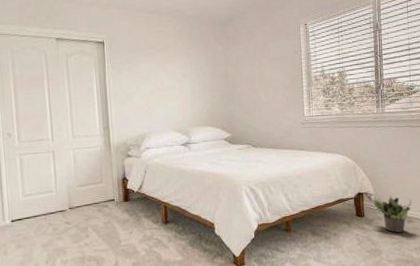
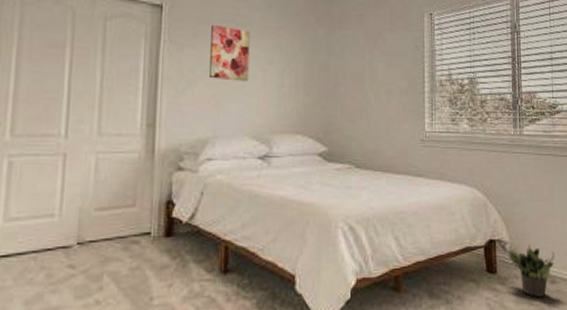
wall art: none [140,51,170,92] -> present [210,24,250,82]

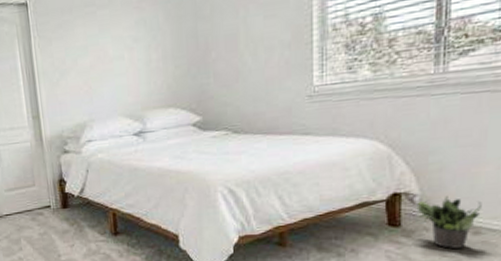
wall art: present [210,24,250,82] -> none [74,11,116,66]

